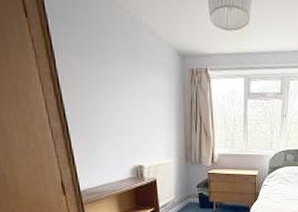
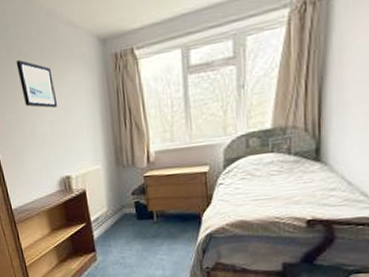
wall art: none [97,53,137,103] -> present [16,60,58,108]

